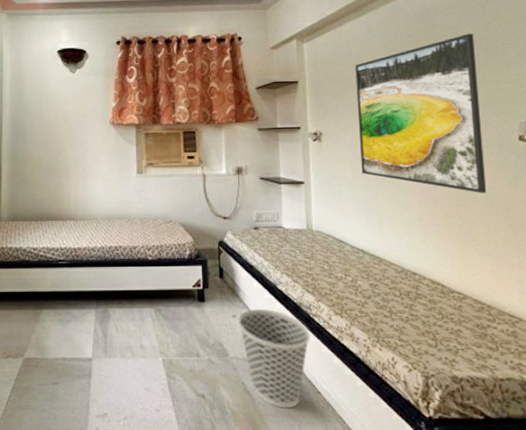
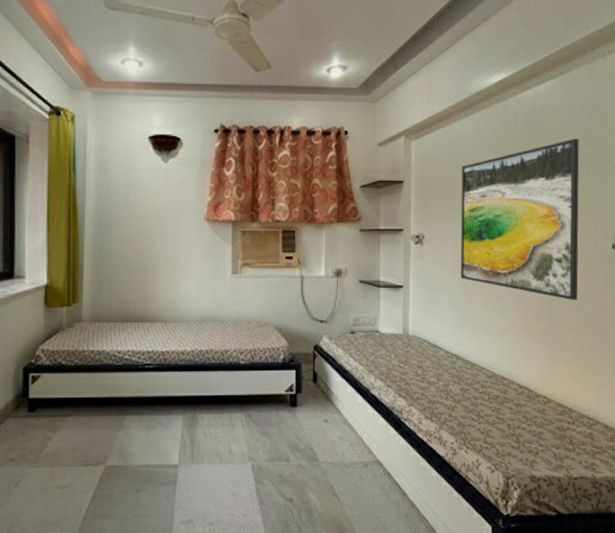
wastebasket: present [238,309,311,409] -> none [330,414,400,510]

